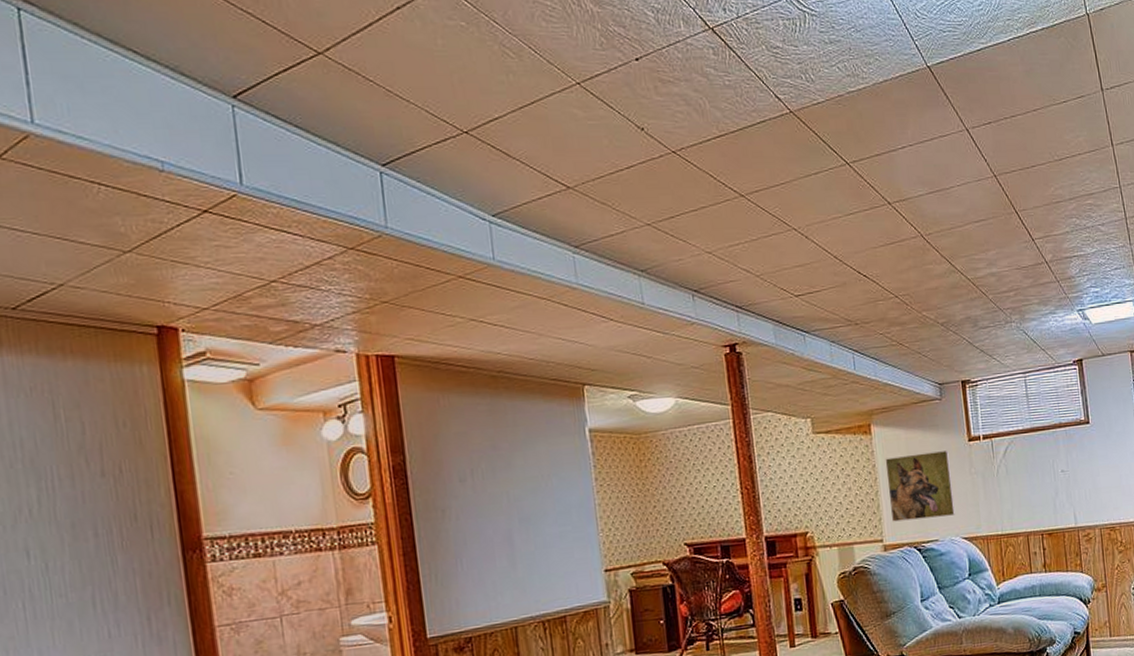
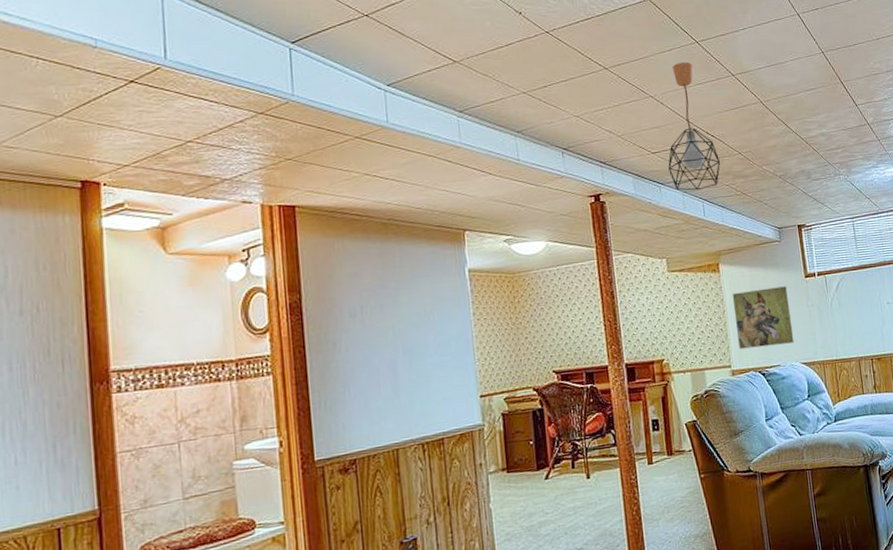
pendant light: none [813,187,874,340] -> present [668,62,721,191]

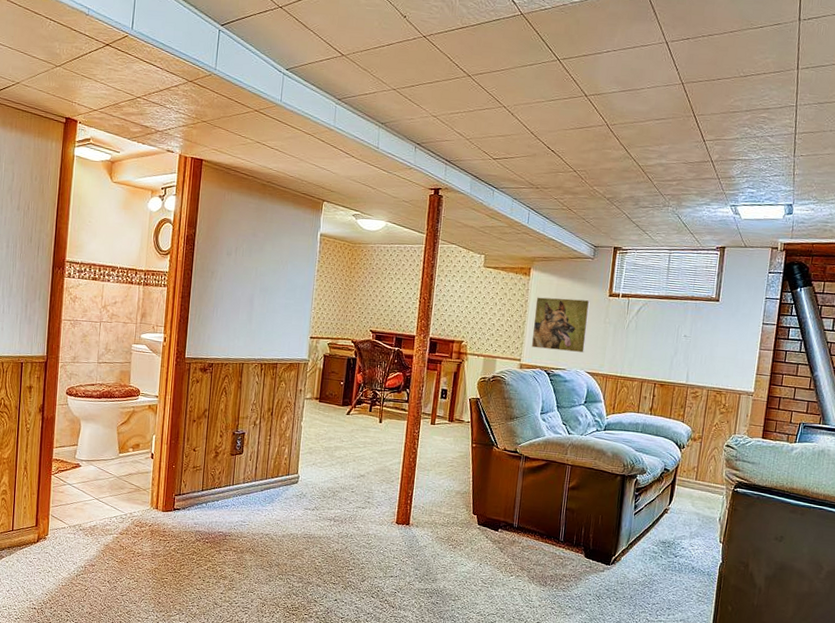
pendant light: present [668,62,721,191] -> none [505,77,555,199]

